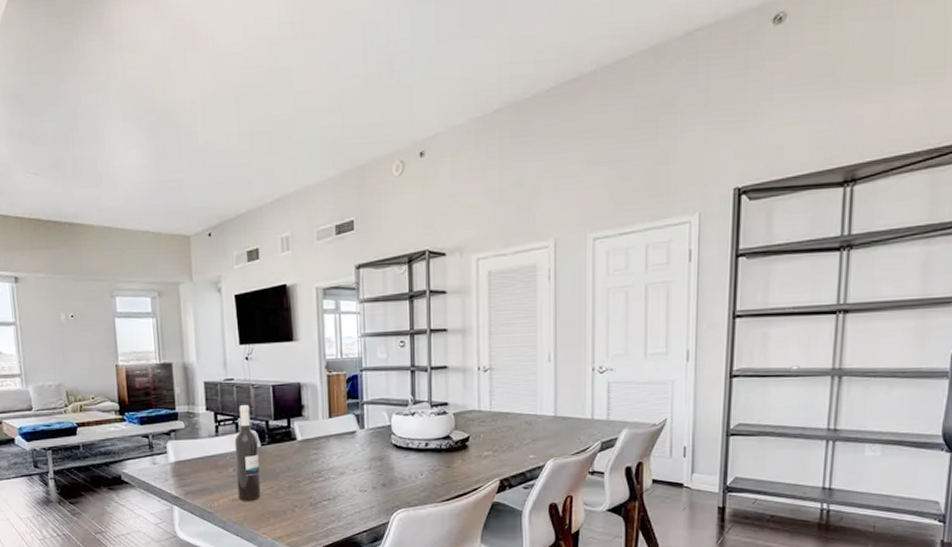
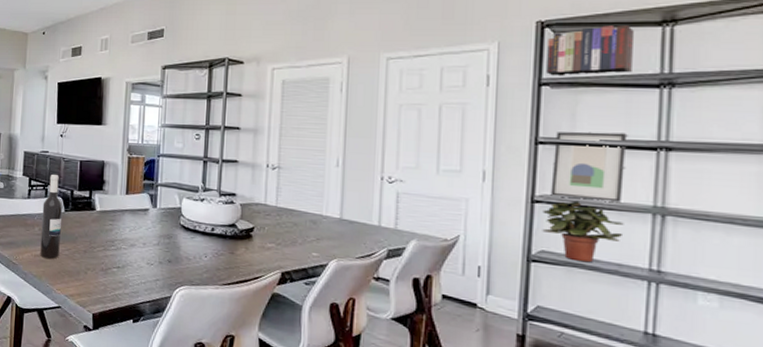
potted plant: none [739,371,808,430] -> present [542,200,624,263]
books: none [743,188,819,246] -> present [547,25,634,76]
picture frame: none [746,299,812,369] -> present [550,131,628,202]

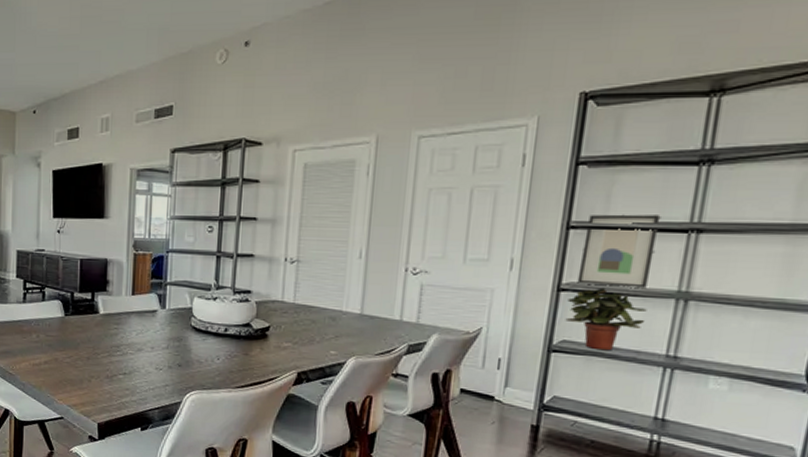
wine bottle: present [40,174,63,260] -> none [39,275,63,368]
books: present [547,25,634,76] -> none [585,96,680,154]

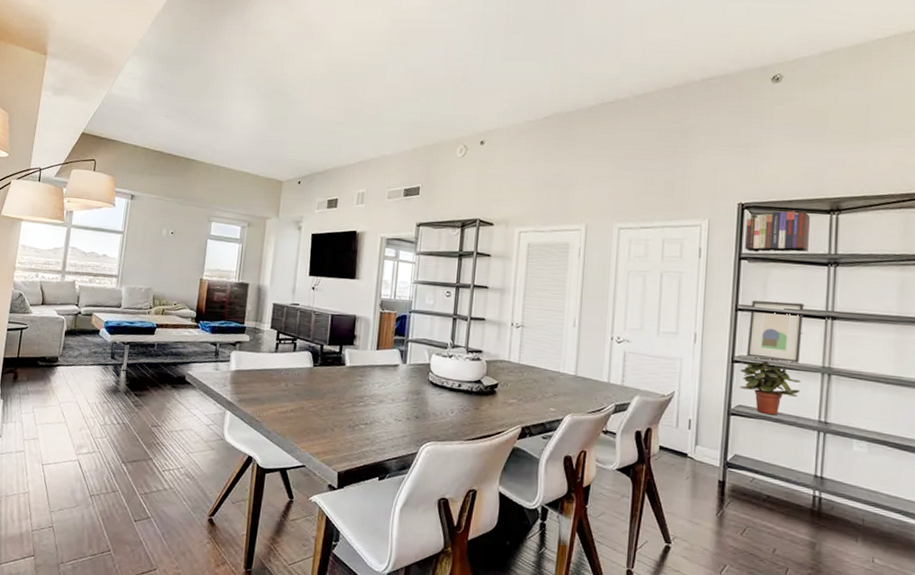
books: none [585,96,680,154] -> present [745,210,810,253]

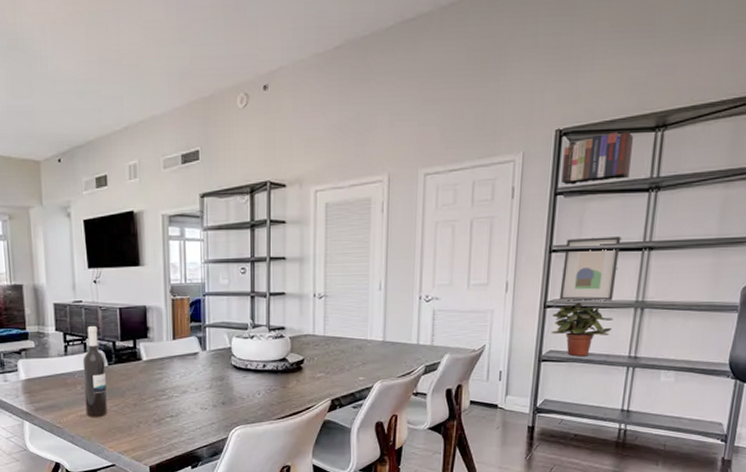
wine bottle: none [285,327,312,417] -> present [82,325,108,418]

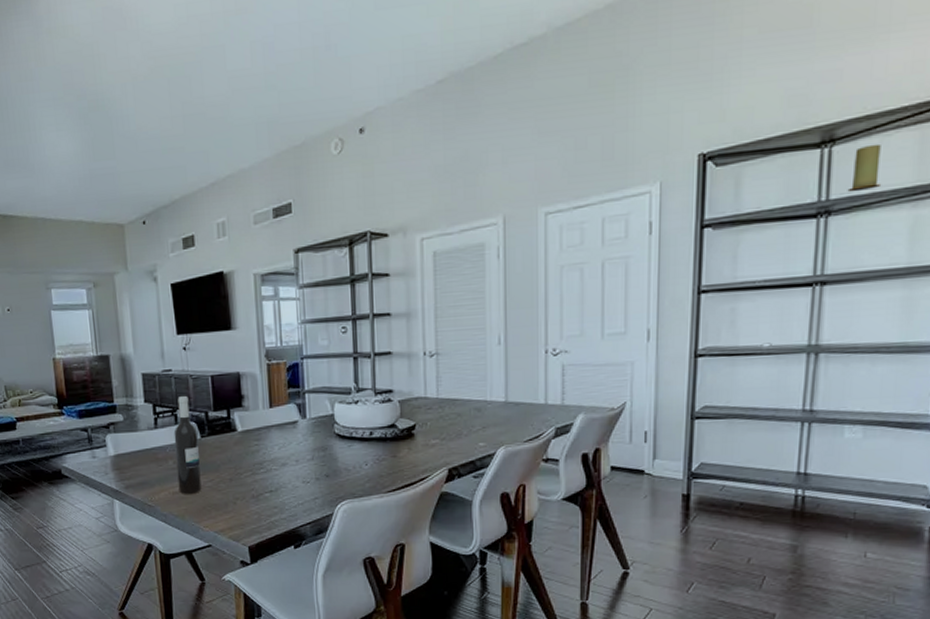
potted plant: present [551,302,614,357] -> none [705,349,781,412]
picture frame: present [559,236,622,301] -> none [713,271,786,348]
books: present [562,132,633,185] -> none [709,150,794,216]
candle: none [674,131,703,172] -> present [847,143,882,193]

